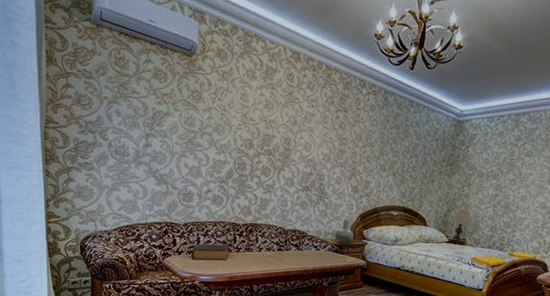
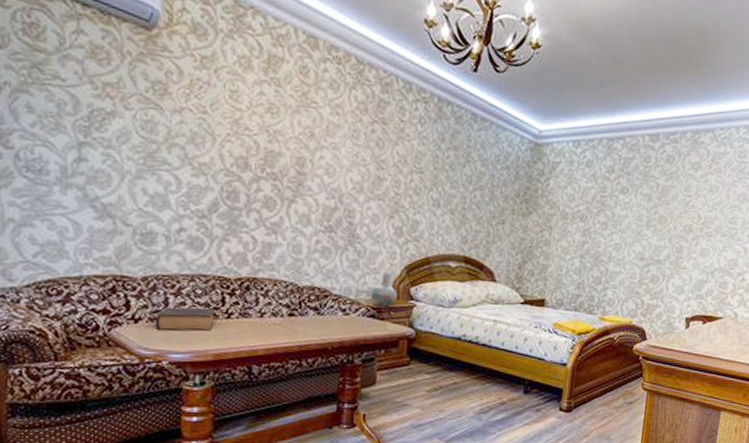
table lamp: present [448,208,471,242] -> none [523,259,553,303]

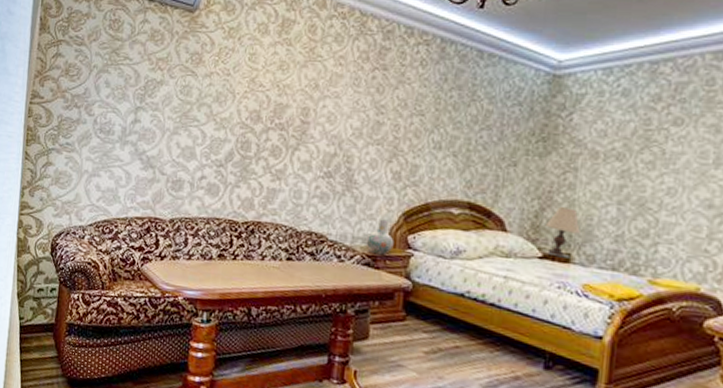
book: present [155,307,215,332] -> none [175,246,224,271]
table lamp: none [523,259,553,303] -> present [542,206,580,259]

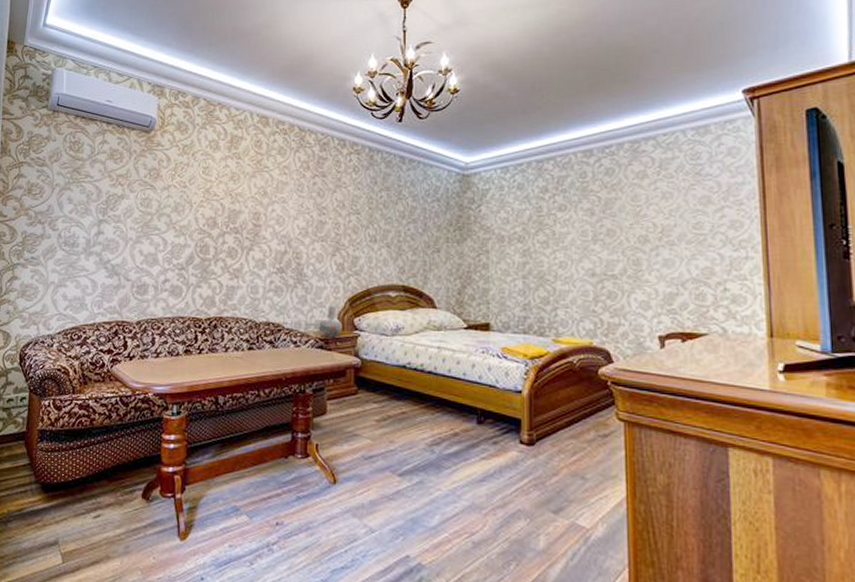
table lamp: present [542,206,580,259] -> none [467,283,496,327]

